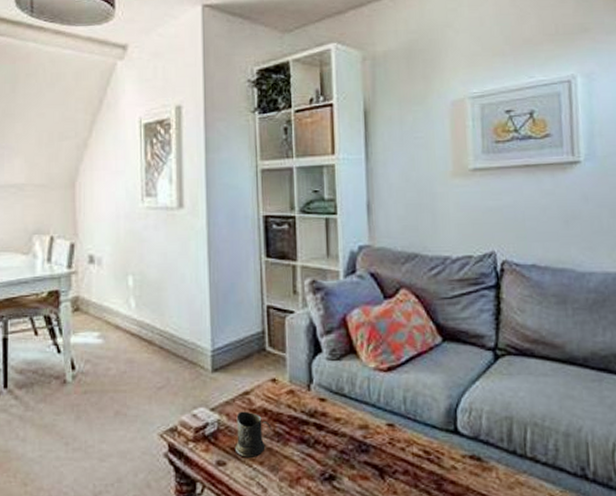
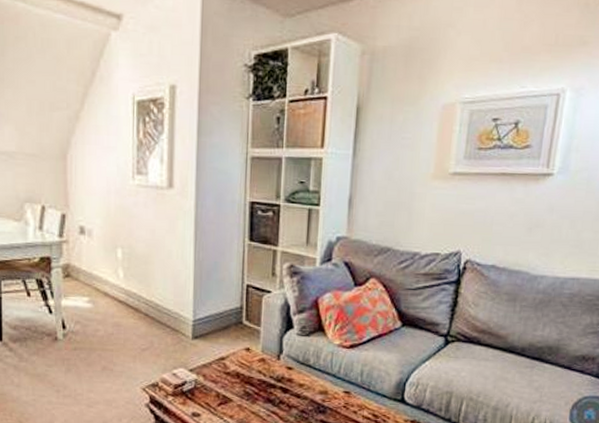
mug: present [234,411,272,457] -> none [208,373,243,411]

